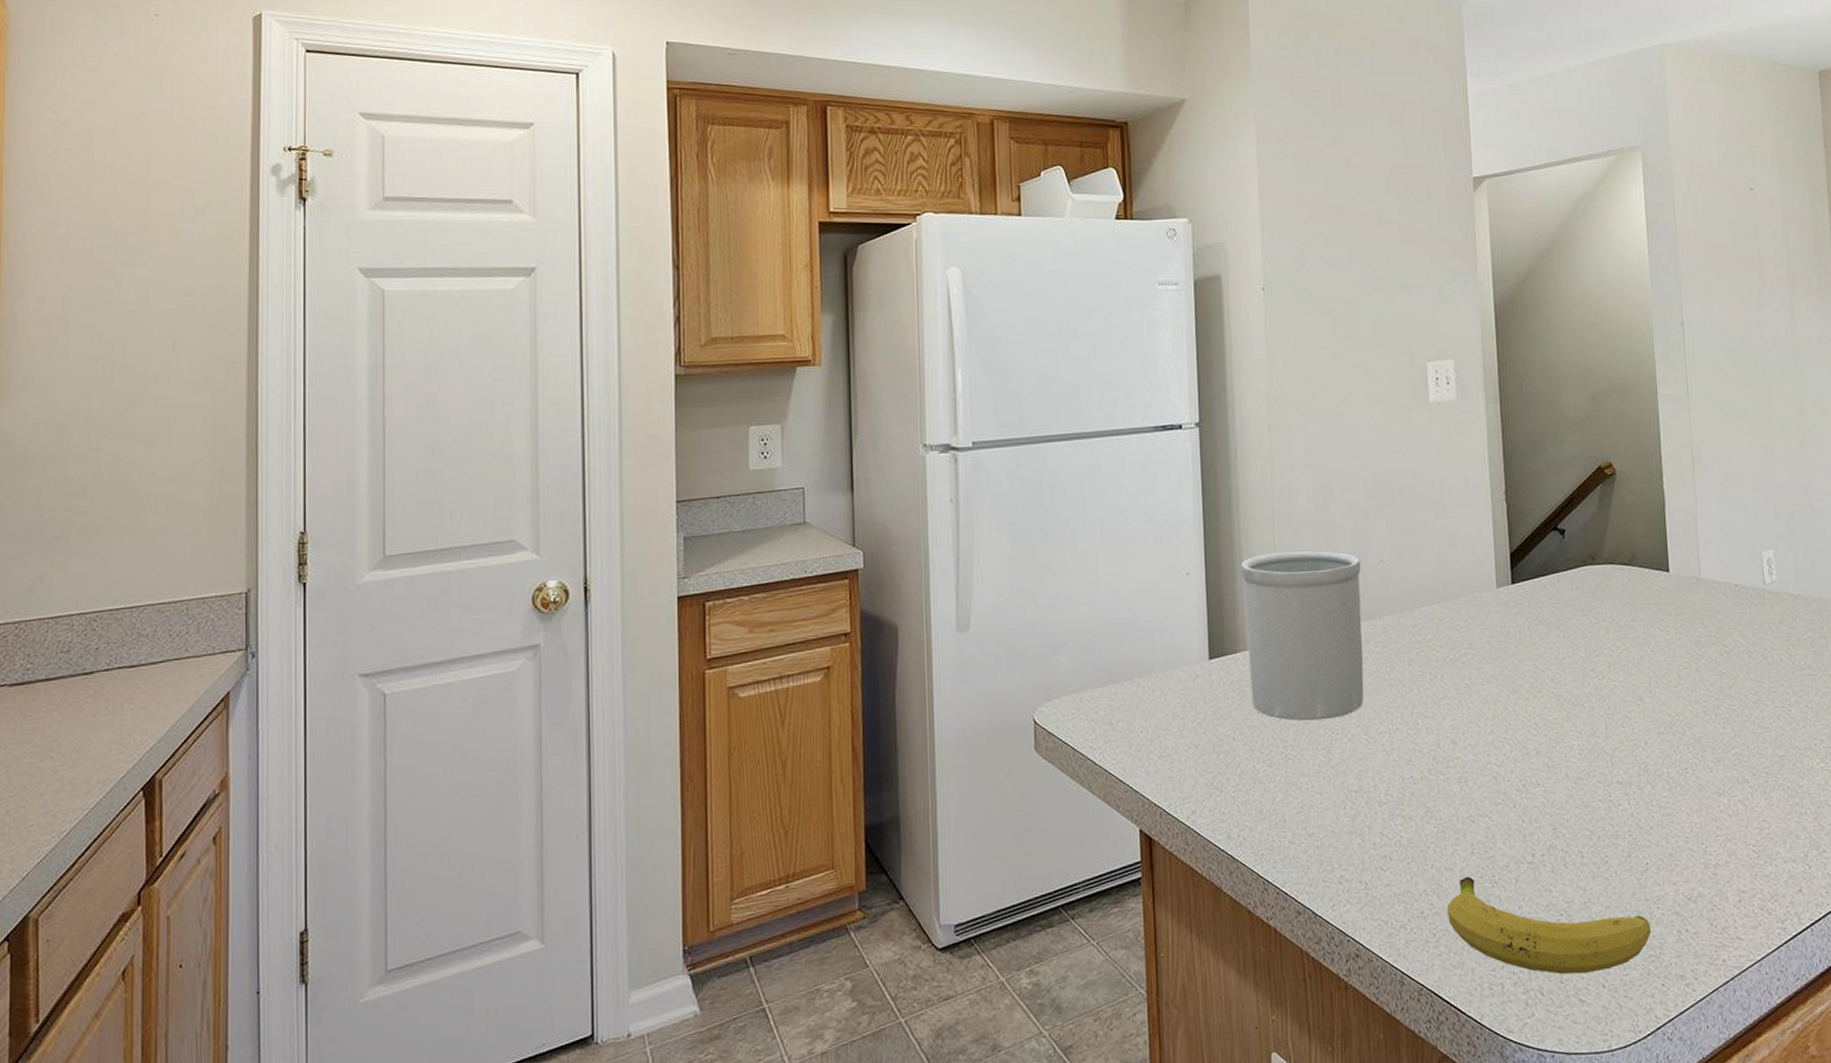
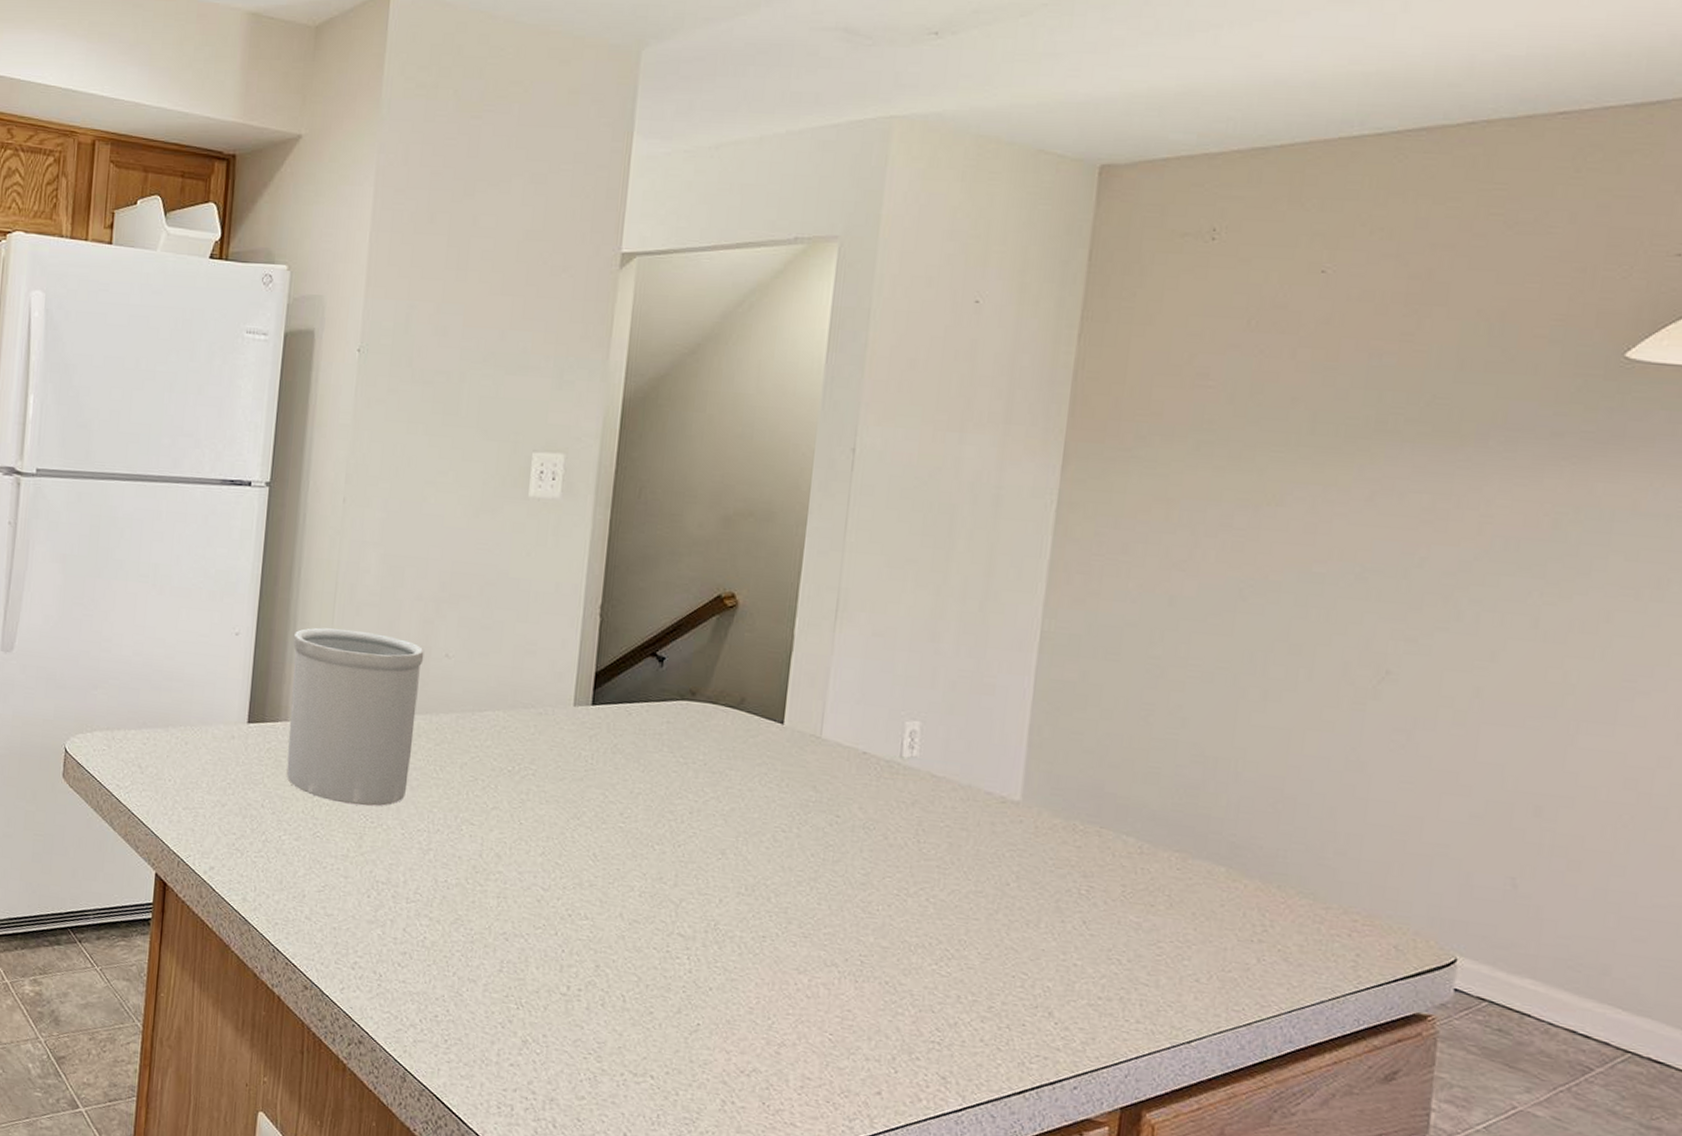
fruit: present [1447,876,1652,975] -> none [463,992,691,1120]

